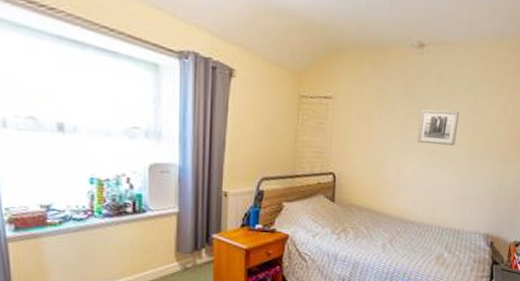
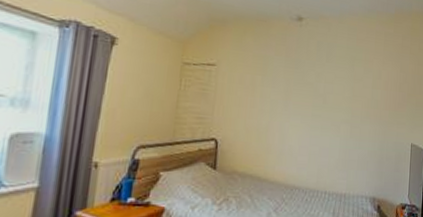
wall art: present [417,109,459,146] -> none [299,75,338,110]

